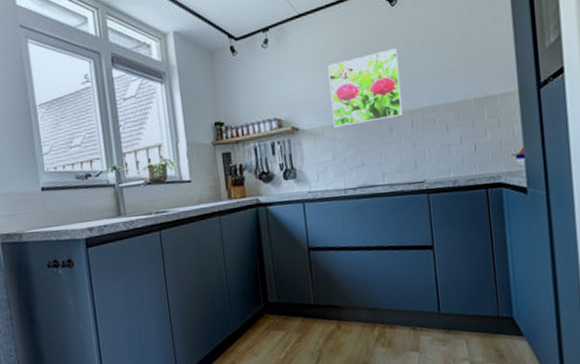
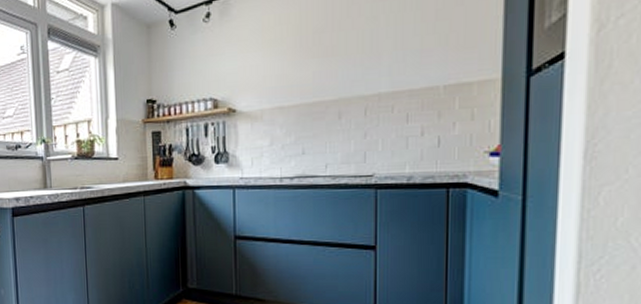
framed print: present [328,48,403,128] -> none [274,25,357,111]

